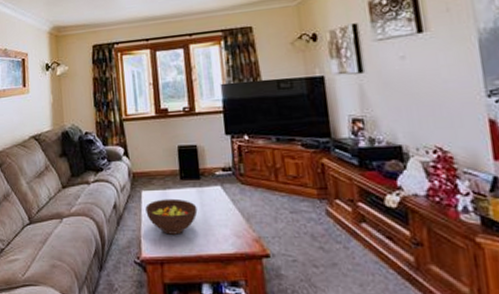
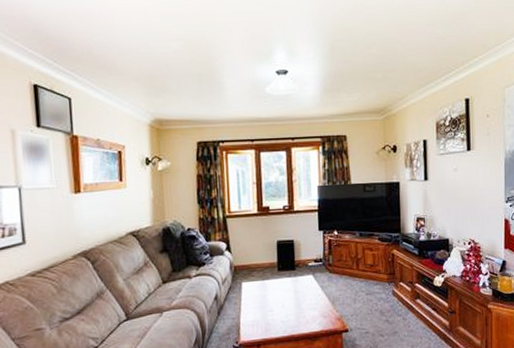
fruit bowl: present [145,198,198,235] -> none [245,287,292,320]

